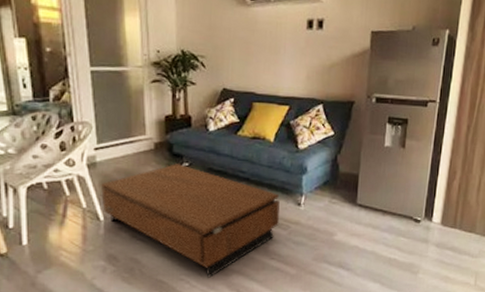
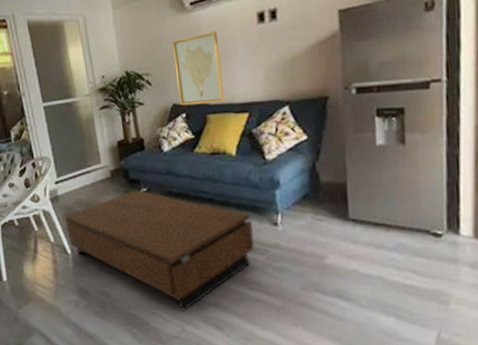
wall art: none [229,28,272,94] -> present [173,30,225,105]

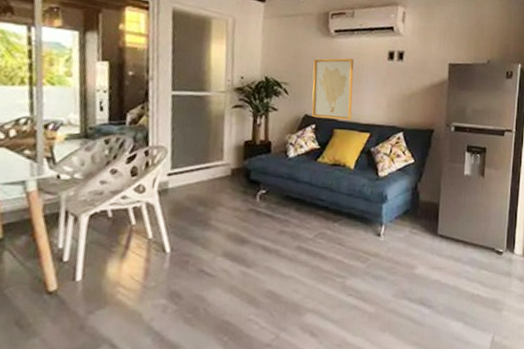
coffee table: present [65,190,255,311] -> none [170,191,359,318]

